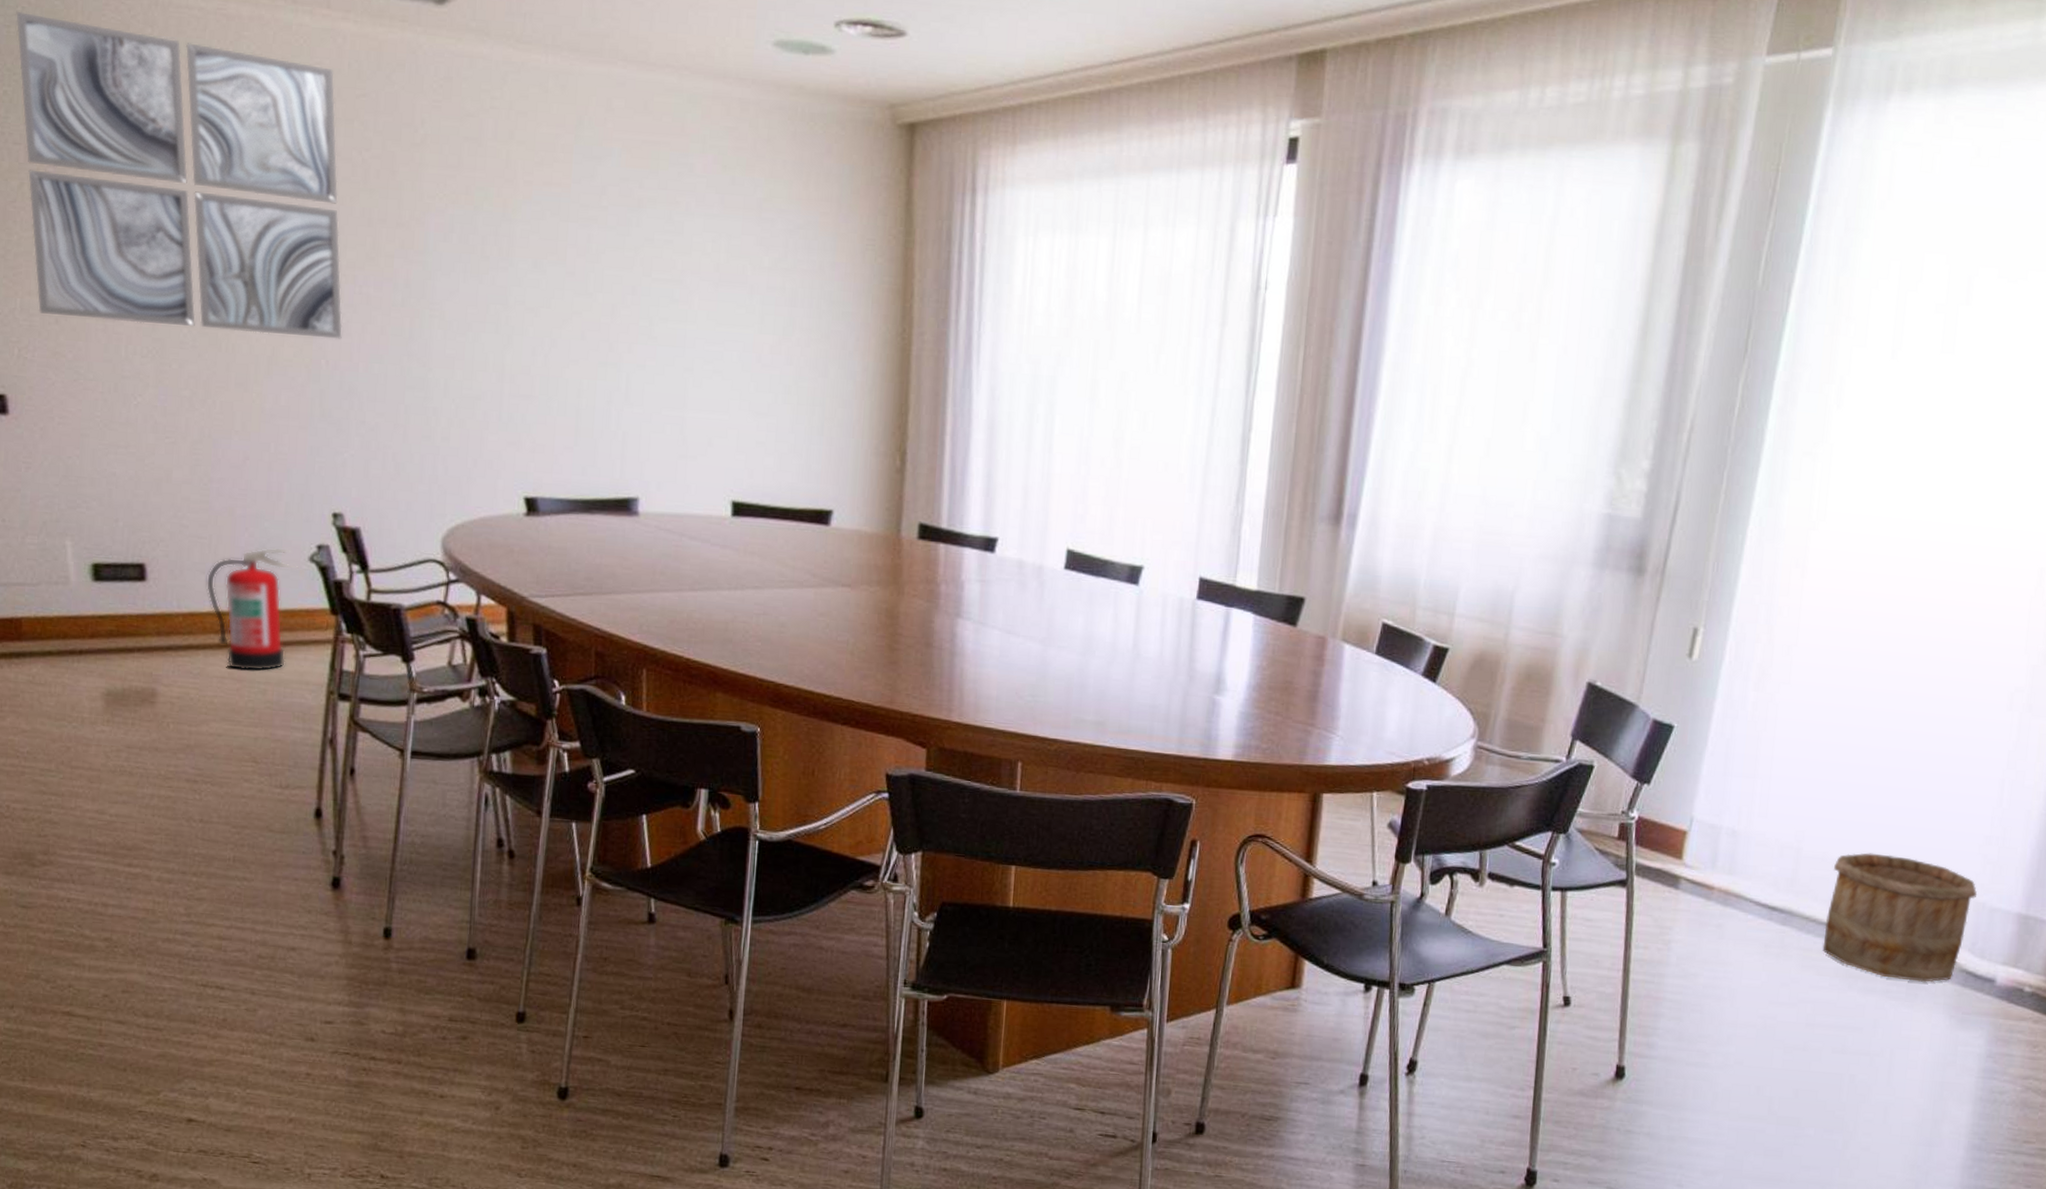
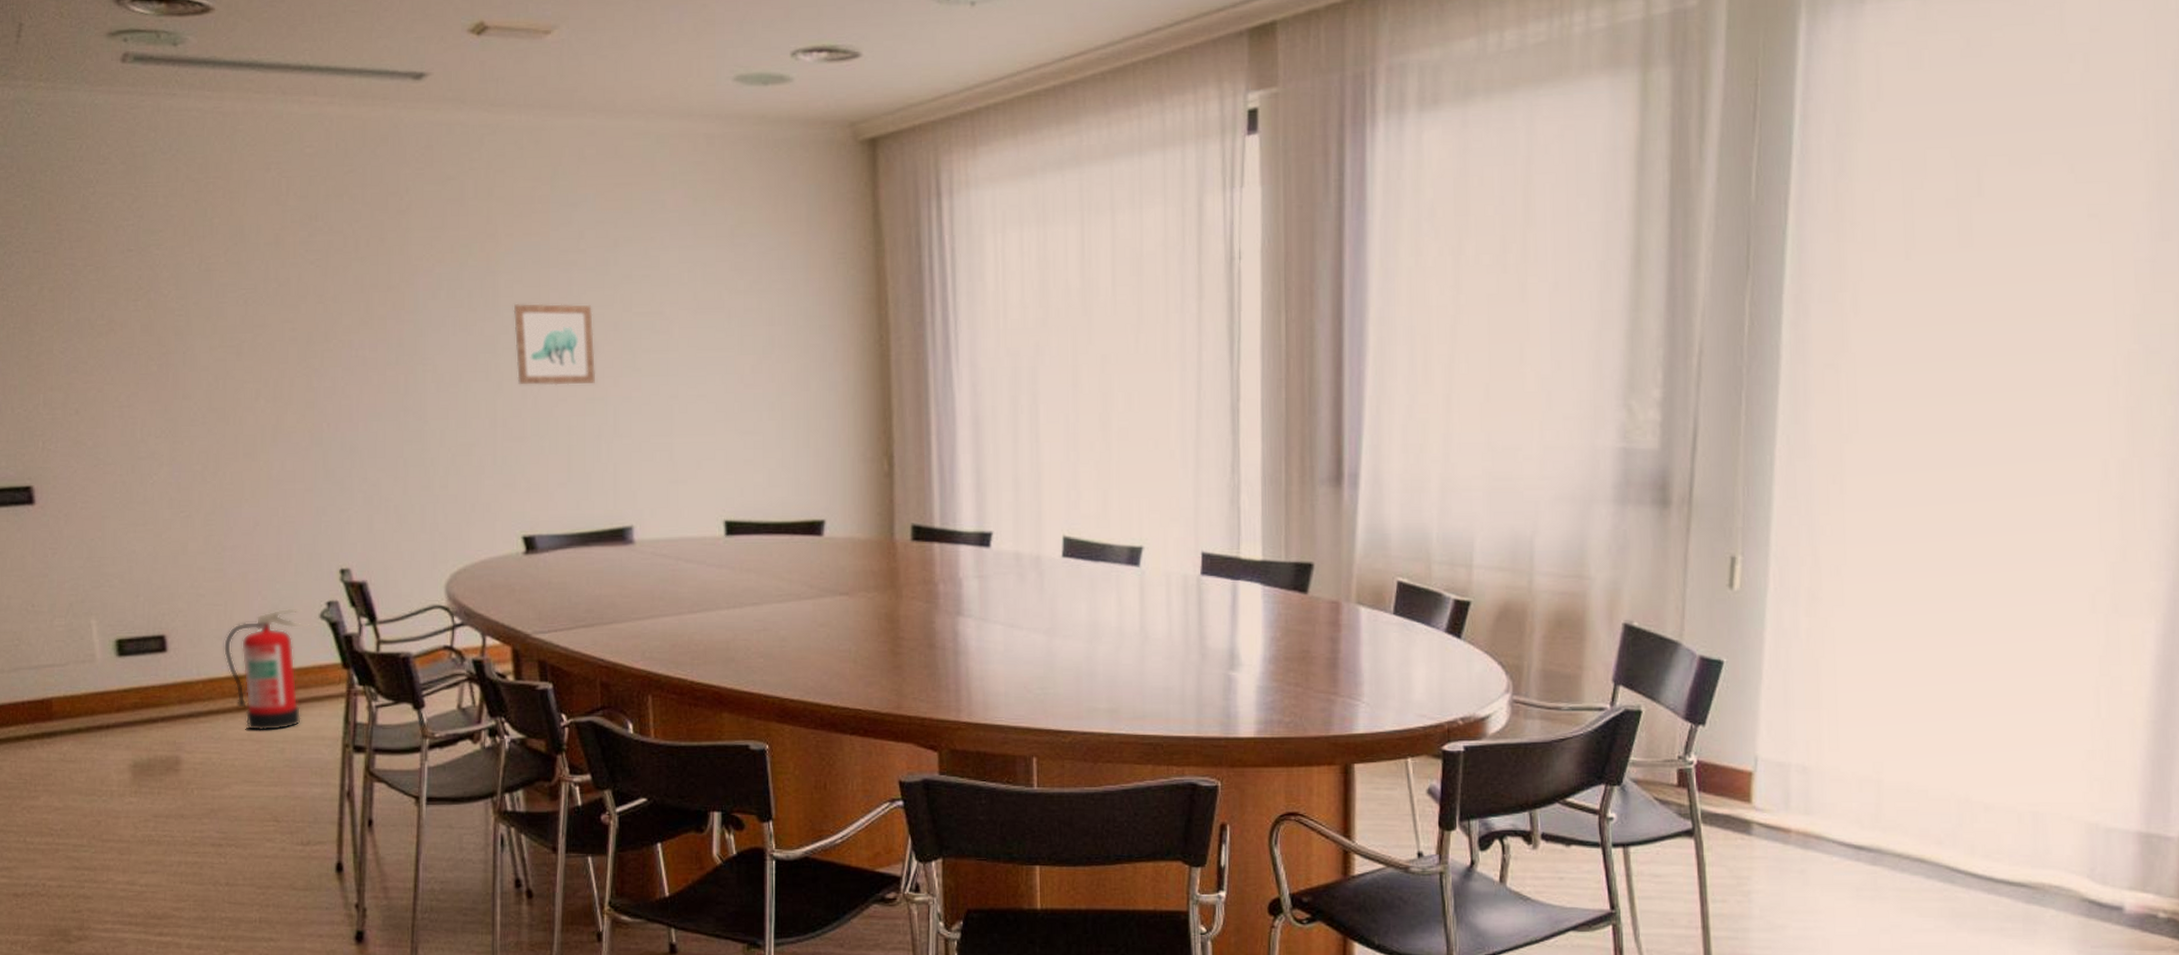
wall art: present [16,11,343,339] -> none [33,131,341,406]
wall art: none [528,255,611,348] -> present [513,303,596,386]
wooden bucket: present [1822,853,1978,983] -> none [1920,779,2088,917]

